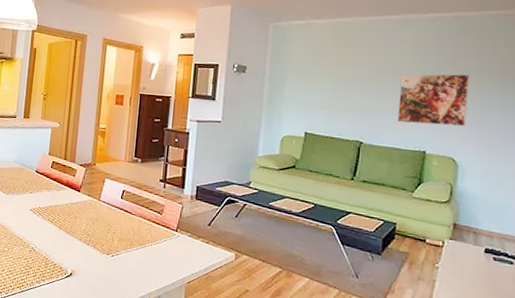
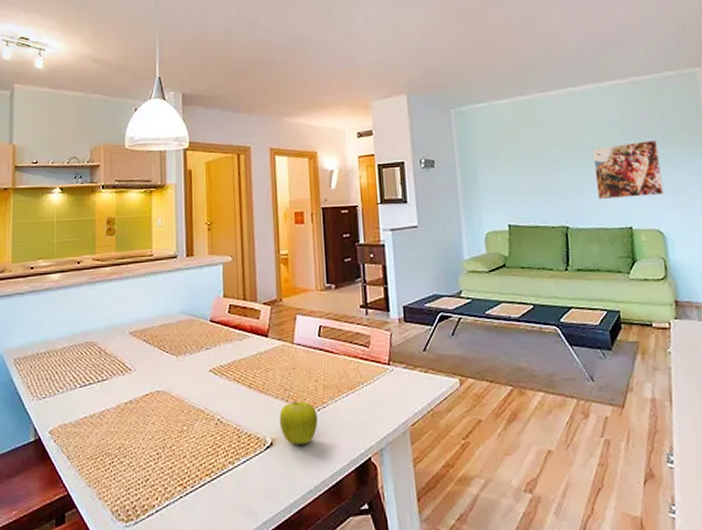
fruit: none [79,244,111,280] -> present [279,400,318,445]

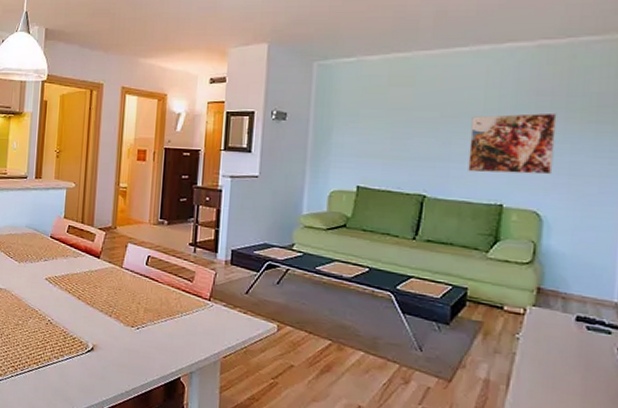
fruit: present [279,400,318,445] -> none [101,316,137,355]

